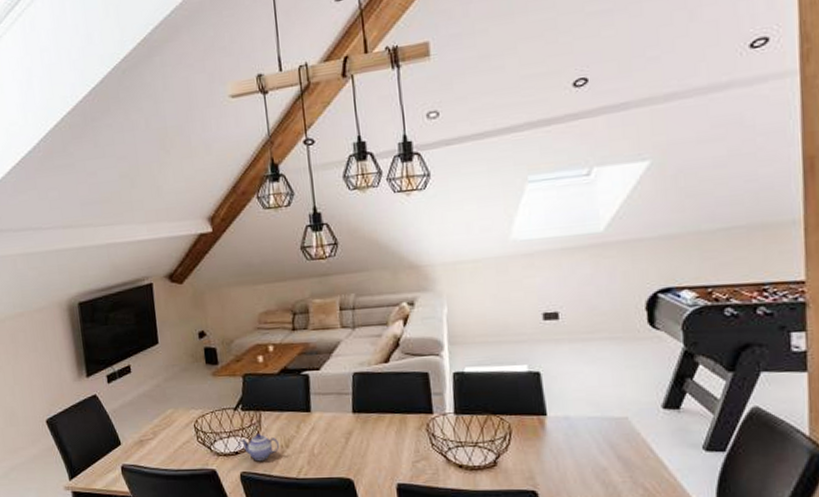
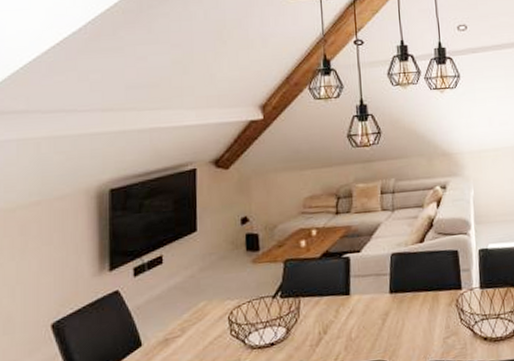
teapot: present [240,433,280,460] -> none [277,320,318,351]

